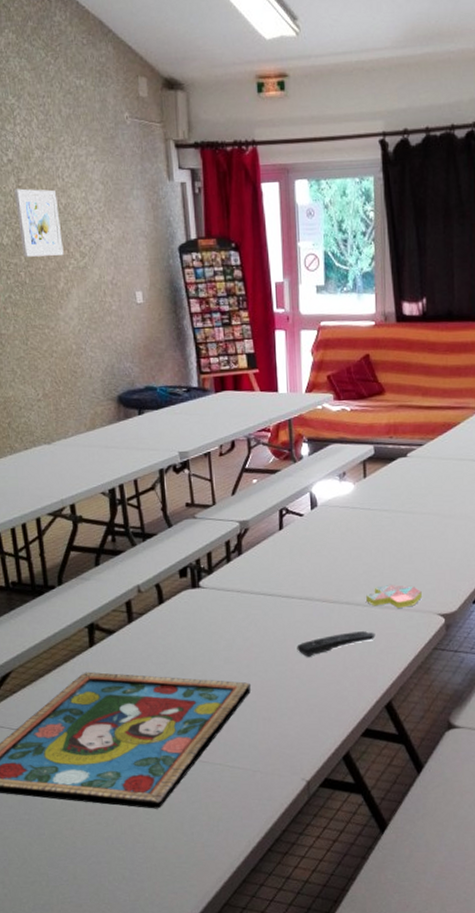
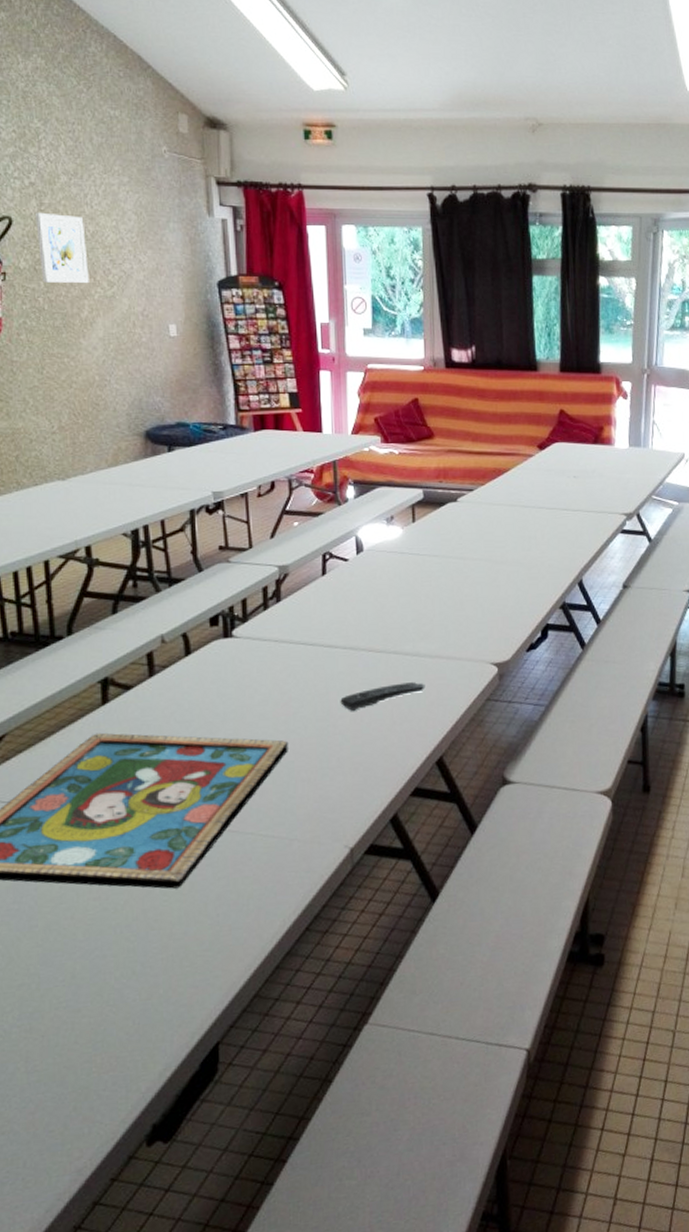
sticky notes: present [366,585,422,608] -> none [415,633,474,657]

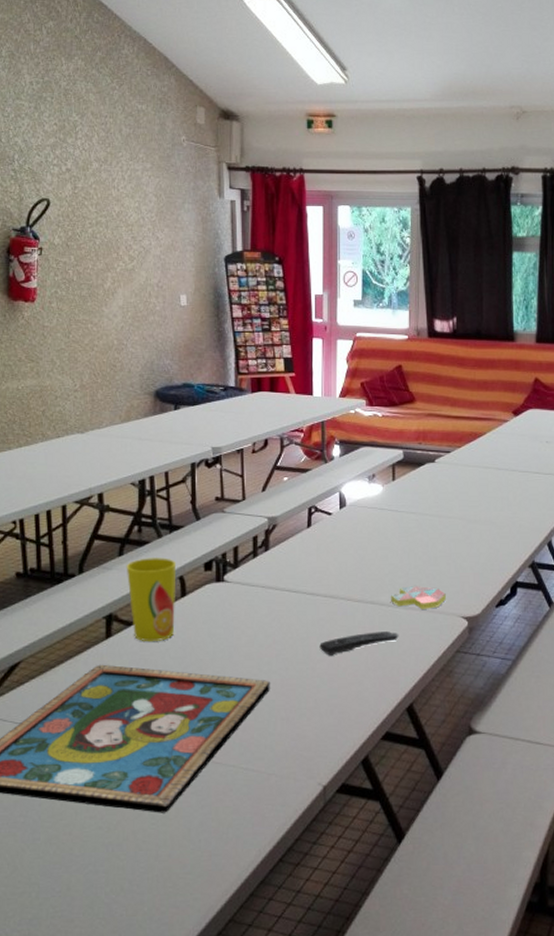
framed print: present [36,212,89,284] -> none [70,195,113,258]
cup: none [121,614,180,707] -> present [126,558,177,642]
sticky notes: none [415,633,474,657] -> present [391,586,446,609]

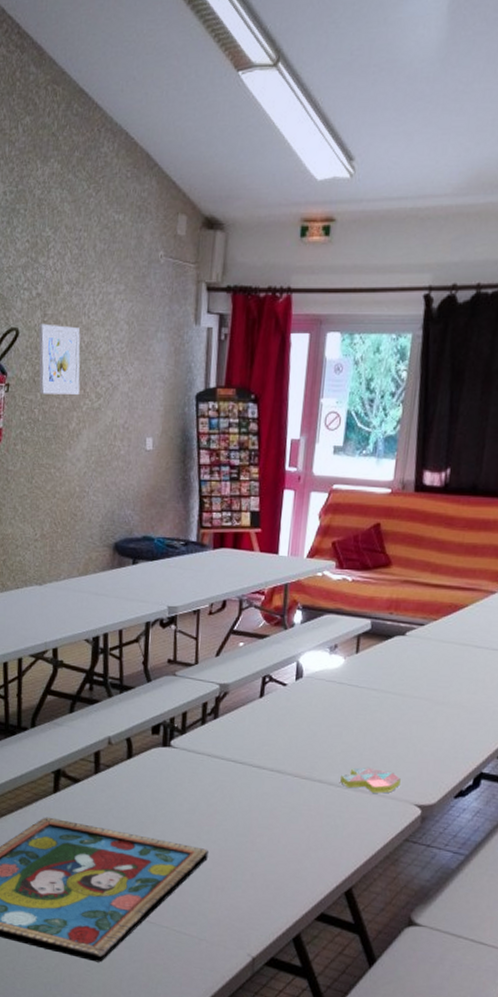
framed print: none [70,195,113,258] -> present [38,323,81,396]
cup: present [126,558,177,642] -> none [76,716,125,801]
remote control: present [319,631,399,657] -> none [261,811,345,832]

